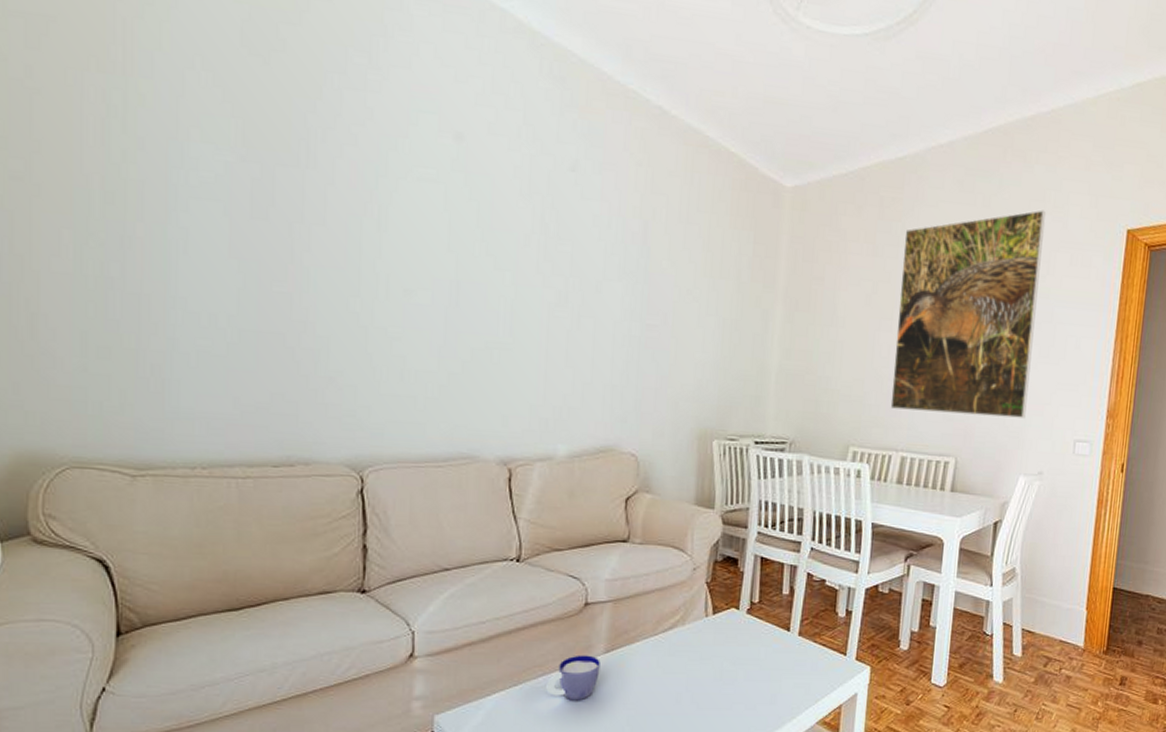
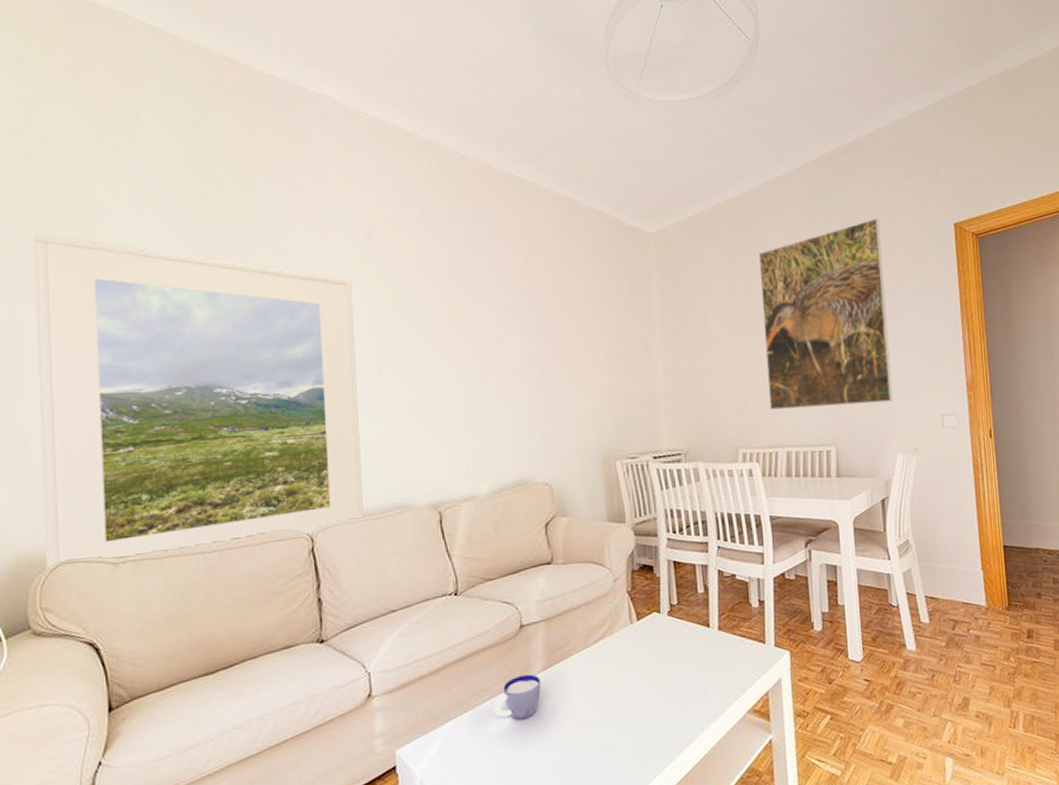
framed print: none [52,71,434,474] -> present [34,232,364,569]

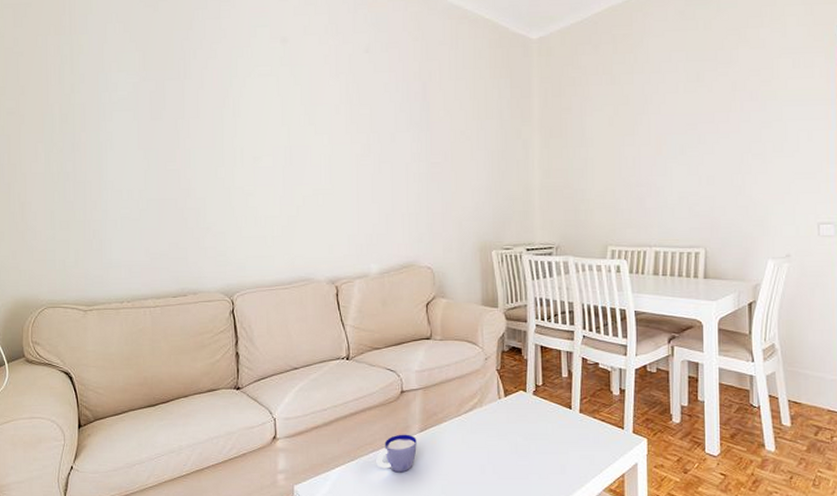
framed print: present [34,232,364,569] -> none [30,39,274,311]
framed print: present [758,218,893,410] -> none [637,24,767,210]

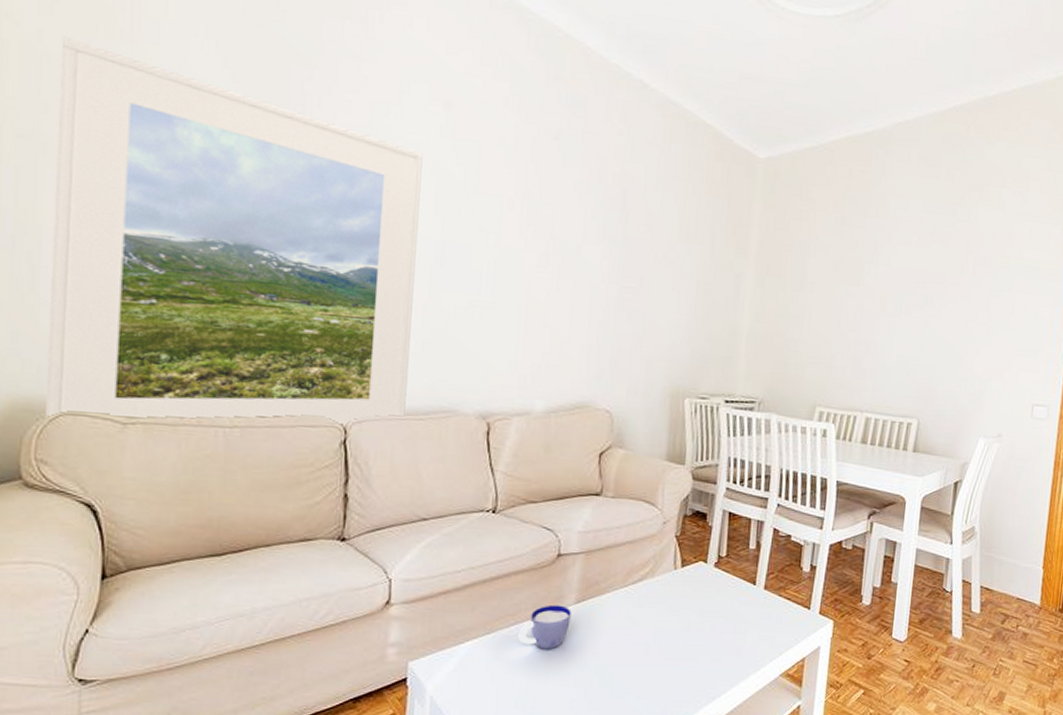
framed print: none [30,39,274,311] -> present [46,36,423,425]

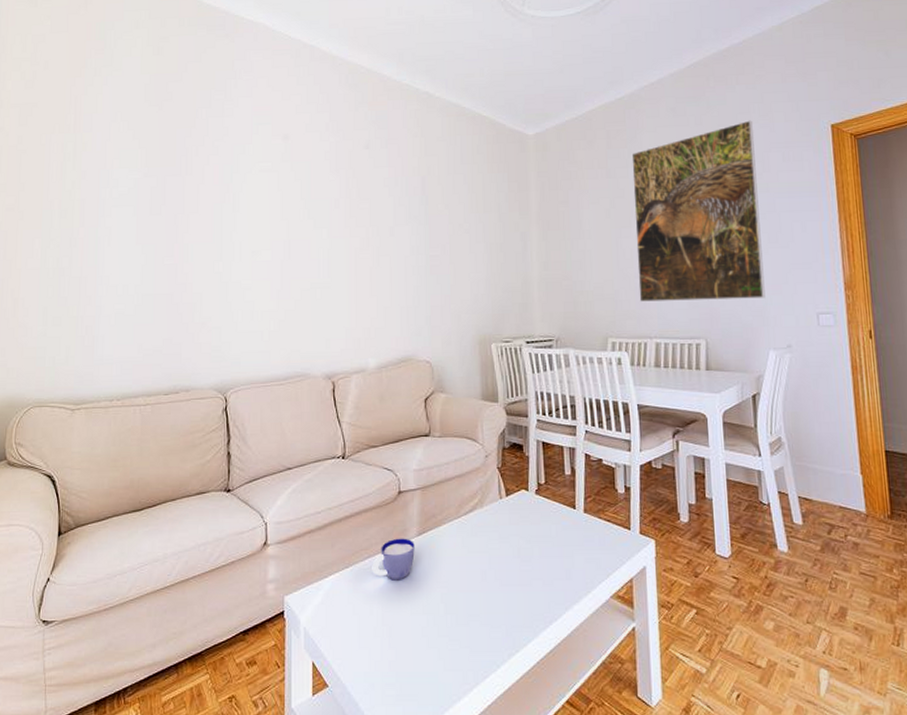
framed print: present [46,36,423,425] -> none [22,137,270,410]
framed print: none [856,184,1006,383] -> present [631,120,766,302]

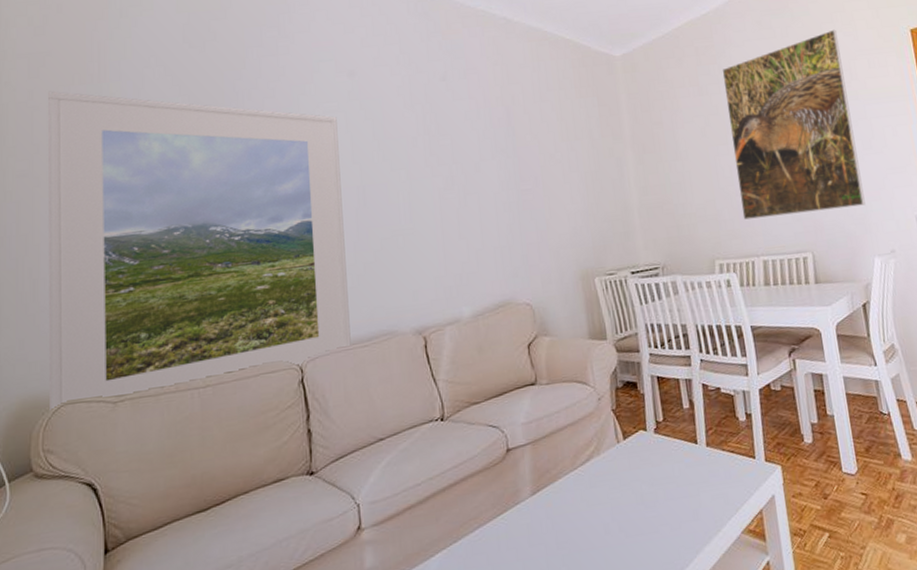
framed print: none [22,137,270,410] -> present [48,91,351,410]
cup: present [372,538,415,581] -> none [483,499,530,549]

